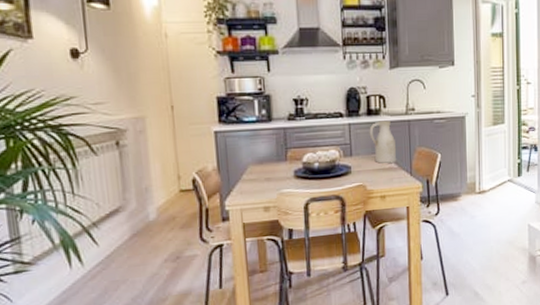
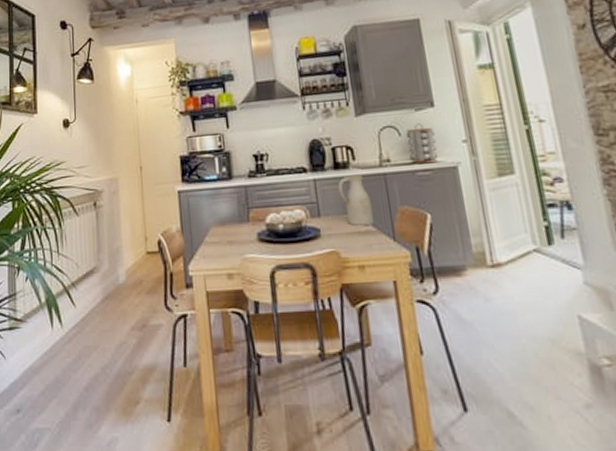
spice rack: none [428,79,452,113] -> present [404,123,438,164]

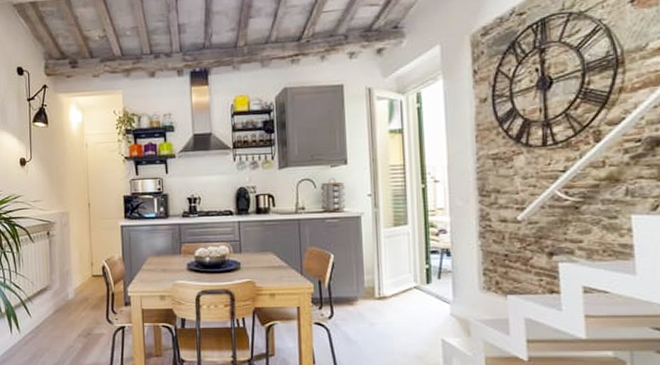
ceramic pitcher: present [337,174,375,227] -> none [258,219,287,262]

